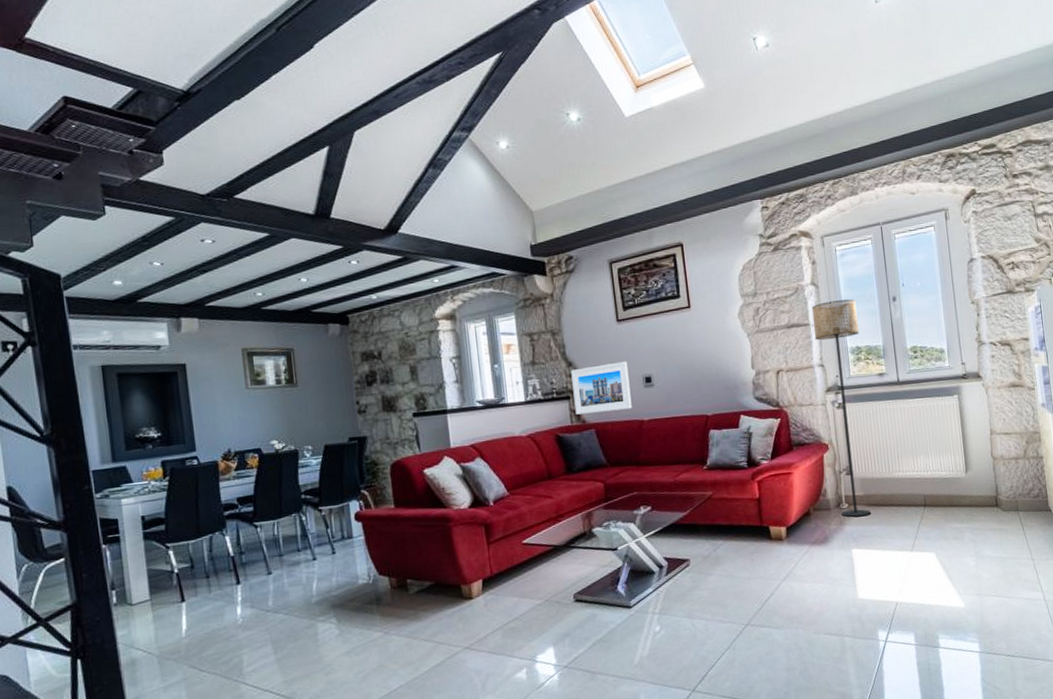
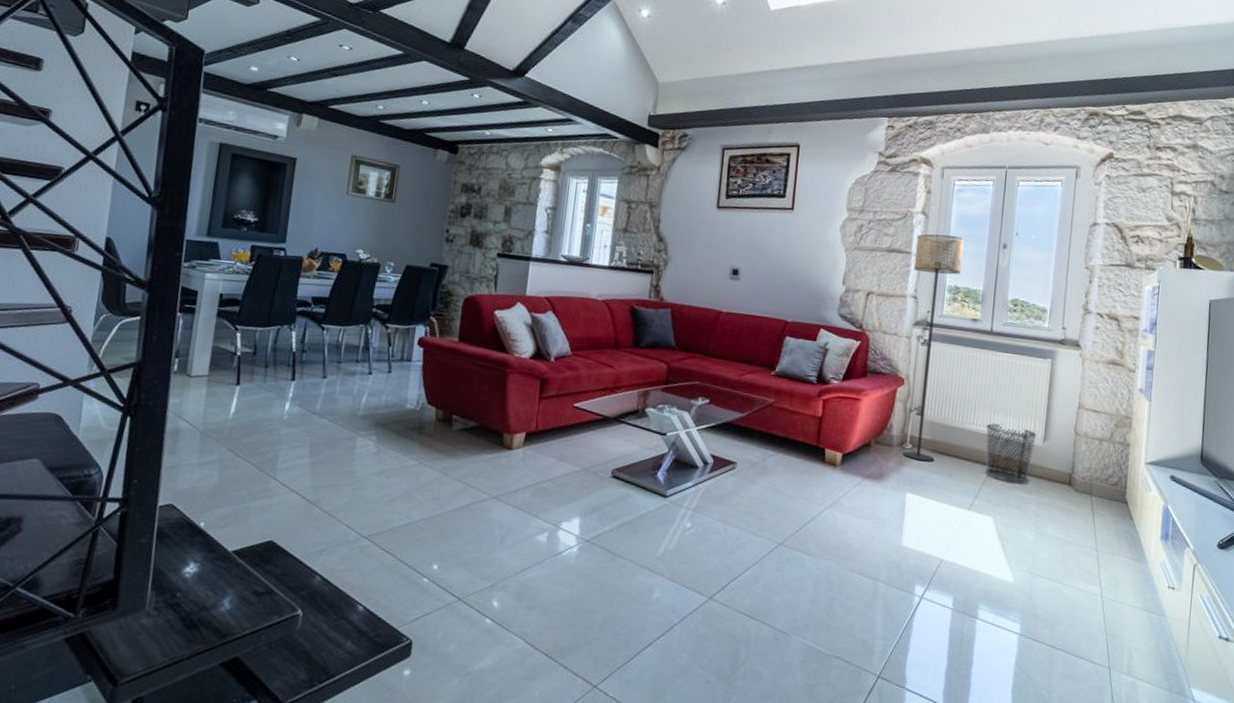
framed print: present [571,361,632,415] -> none [655,246,718,297]
waste bin: none [911,464,960,517] -> present [985,423,1037,484]

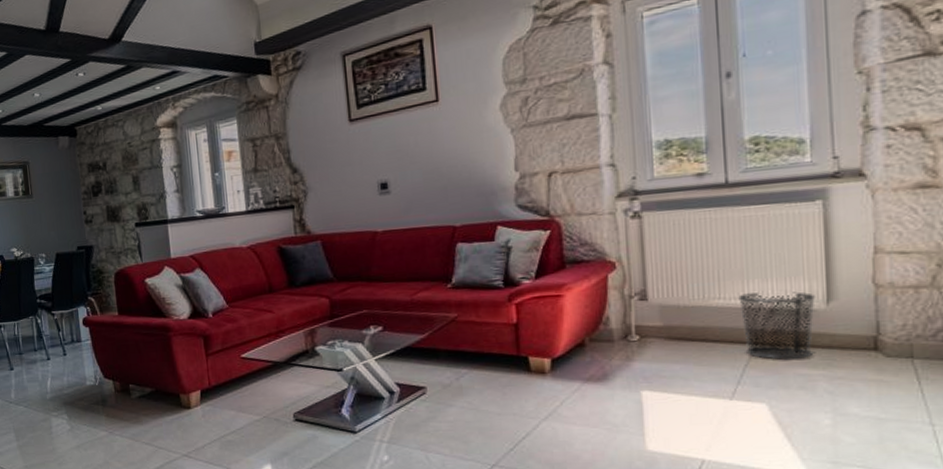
floor lamp: present [903,234,964,462] -> none [601,78,672,353]

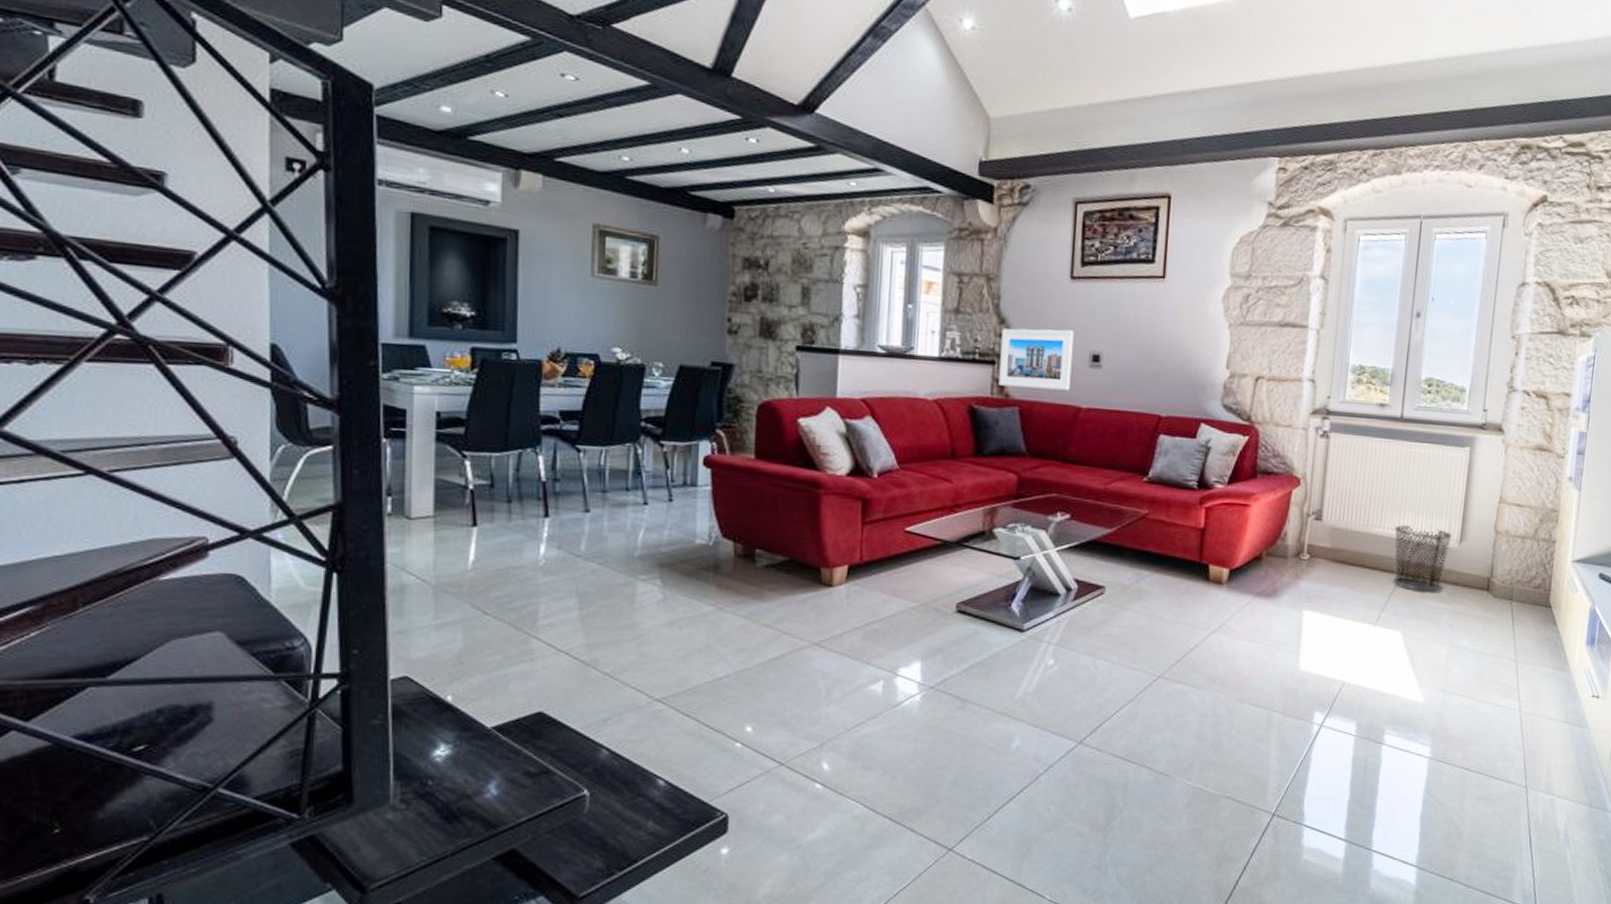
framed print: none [296,166,364,225] -> present [998,328,1074,391]

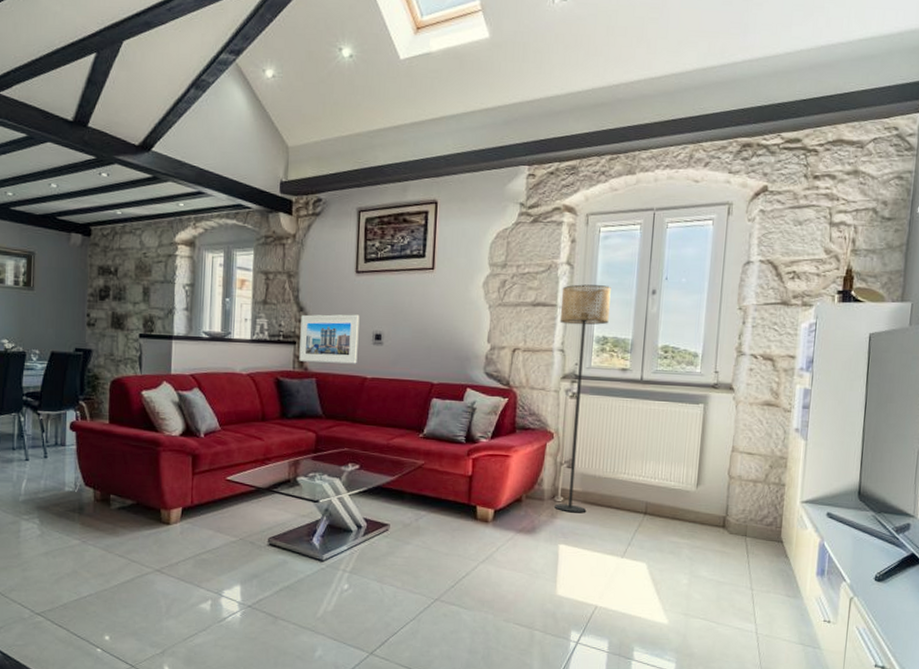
floor lamp: none [1299,302,1371,574] -> present [555,284,611,513]
waste bin: present [1393,525,1452,592] -> none [638,472,690,529]

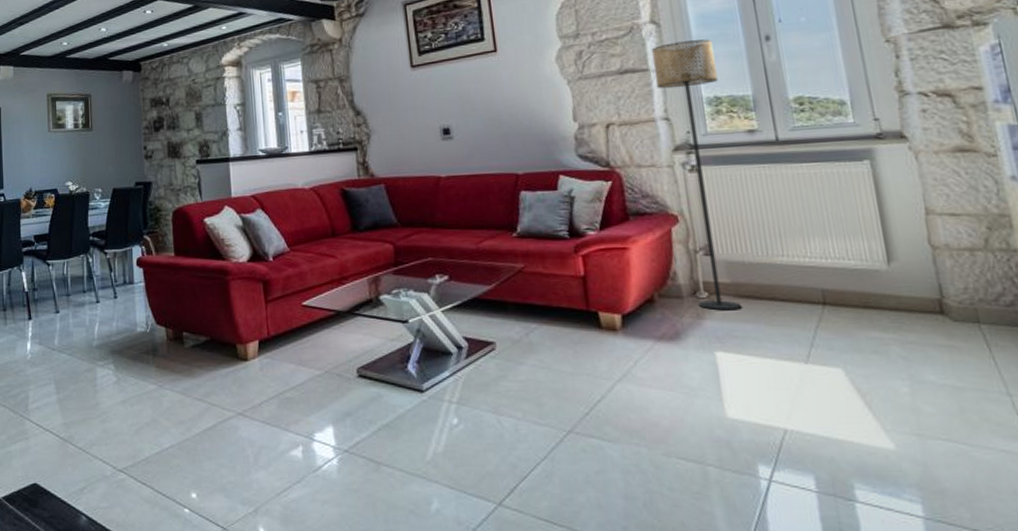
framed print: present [299,314,360,364] -> none [359,110,427,168]

